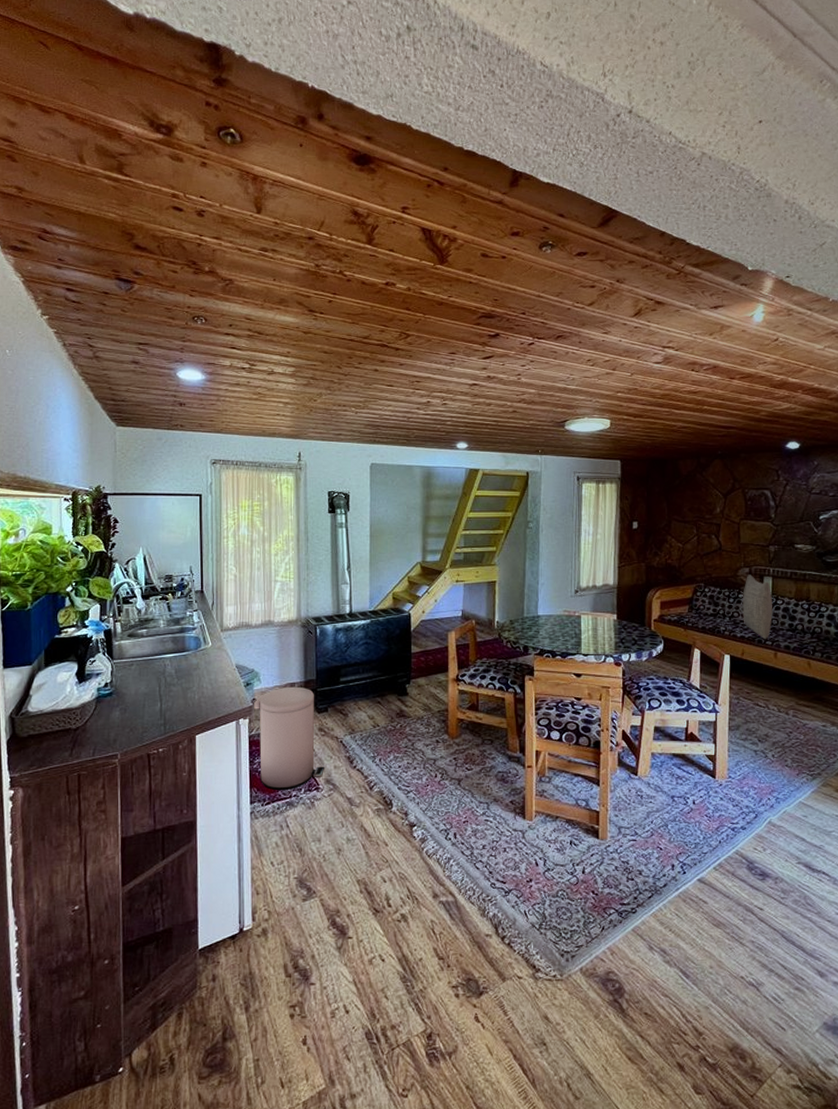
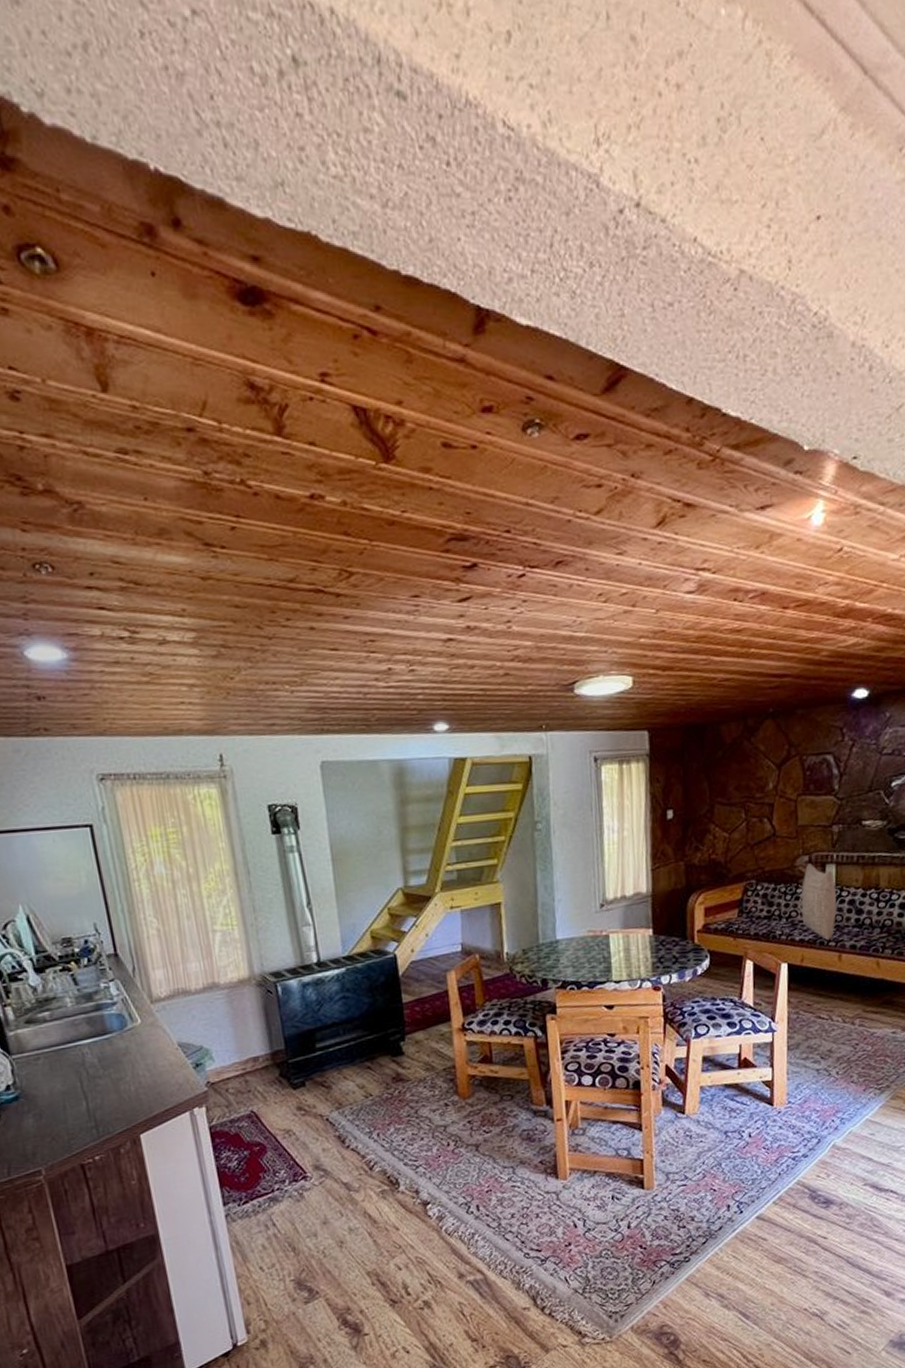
pedal bin: present [254,686,325,790] -> none [209,1060,312,1186]

